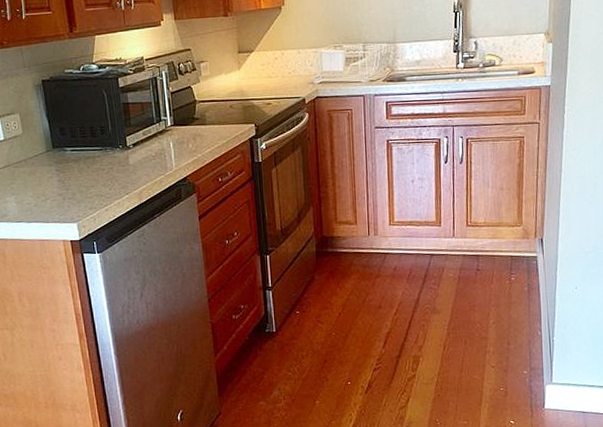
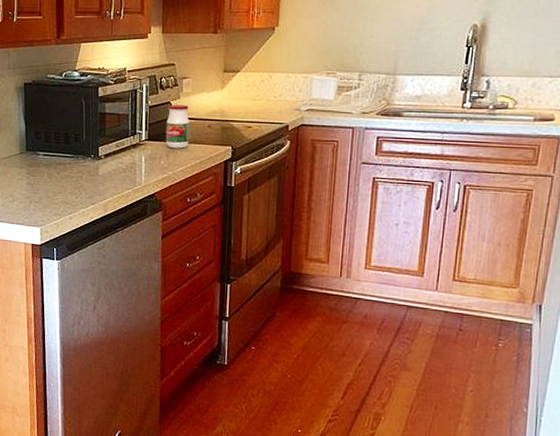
jar: none [189,88,214,132] -> present [165,105,190,149]

